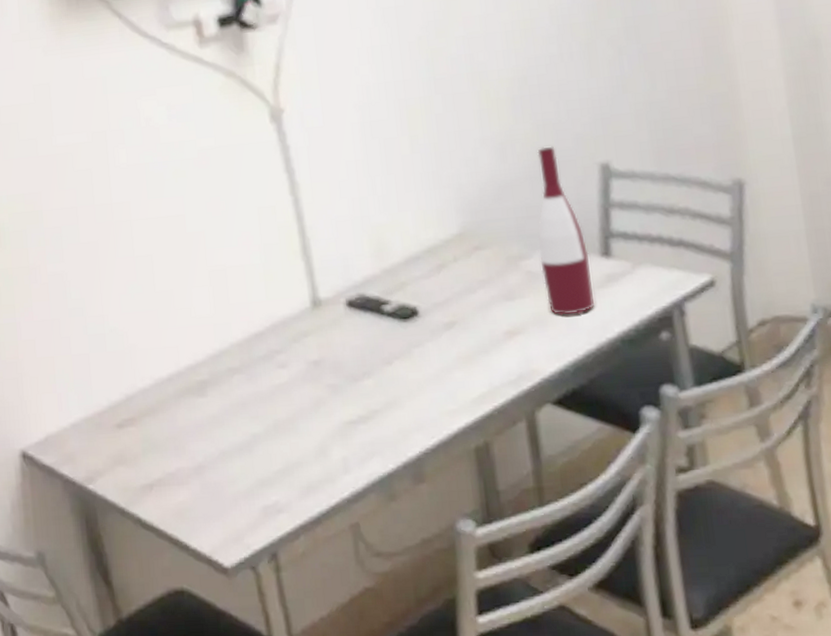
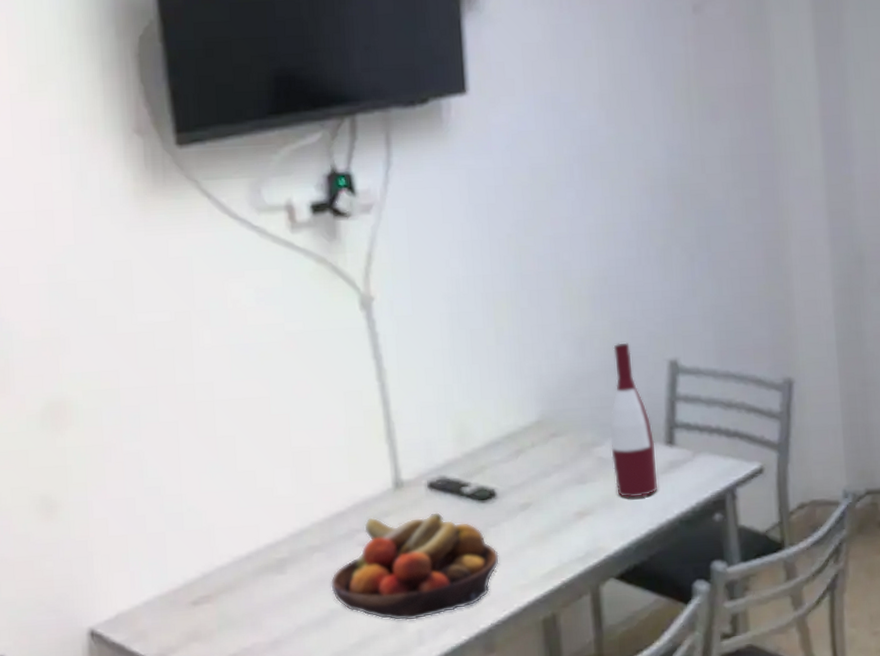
fruit bowl: none [251,332,425,447] -> present [330,512,499,621]

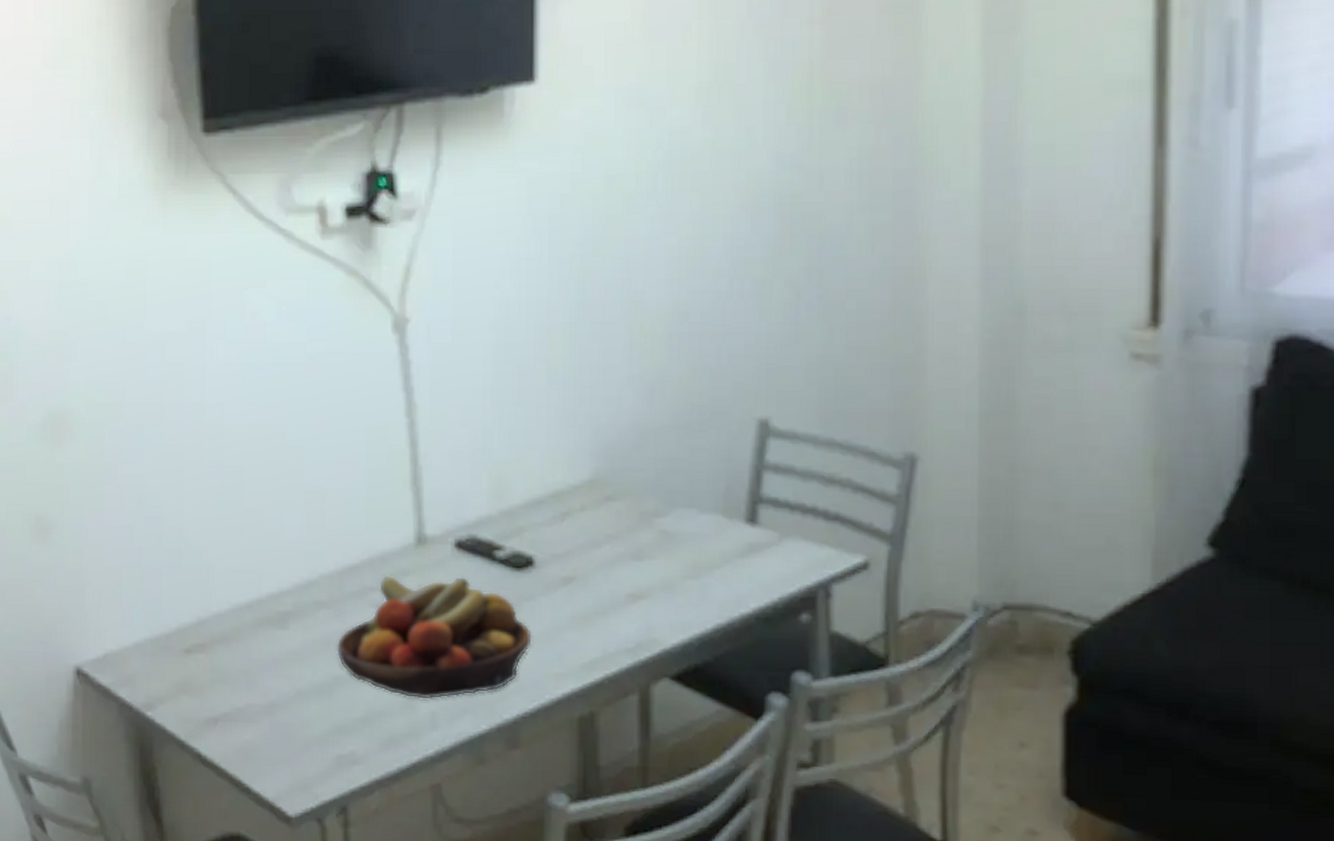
wine bottle: present [610,342,657,498] -> none [677,393,733,584]

